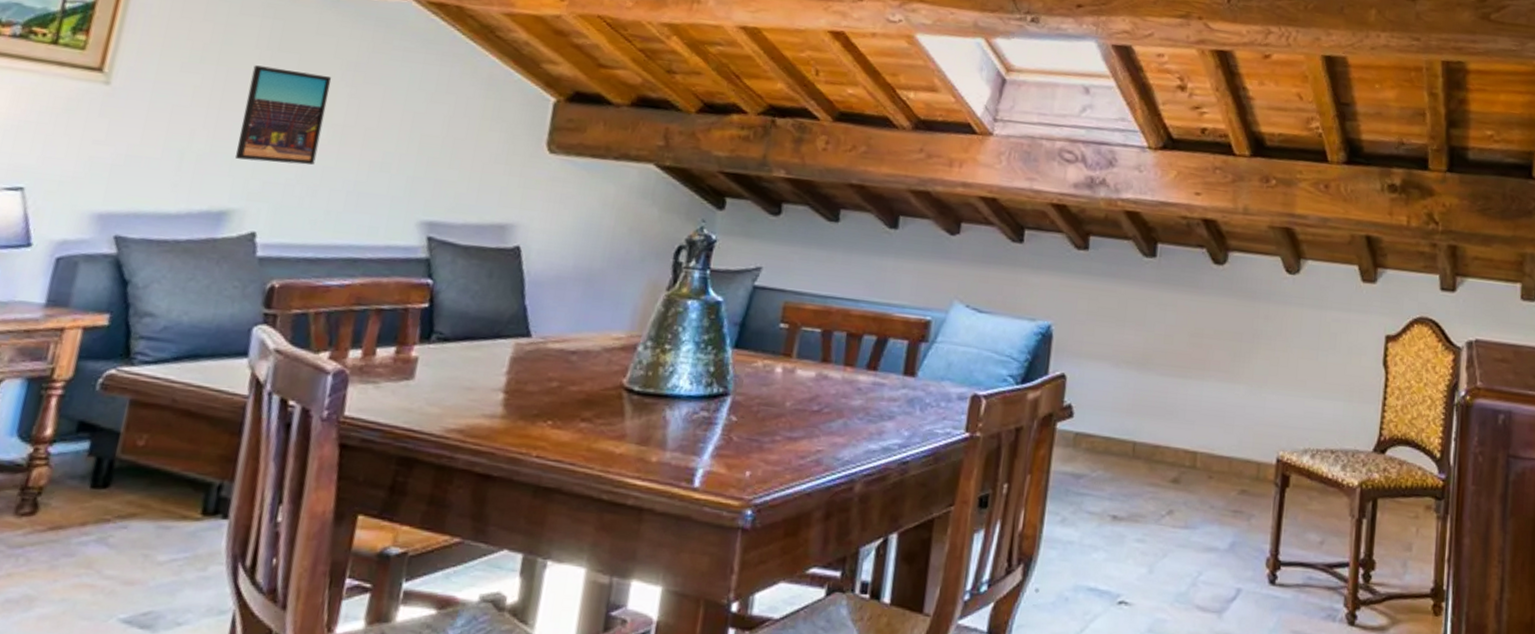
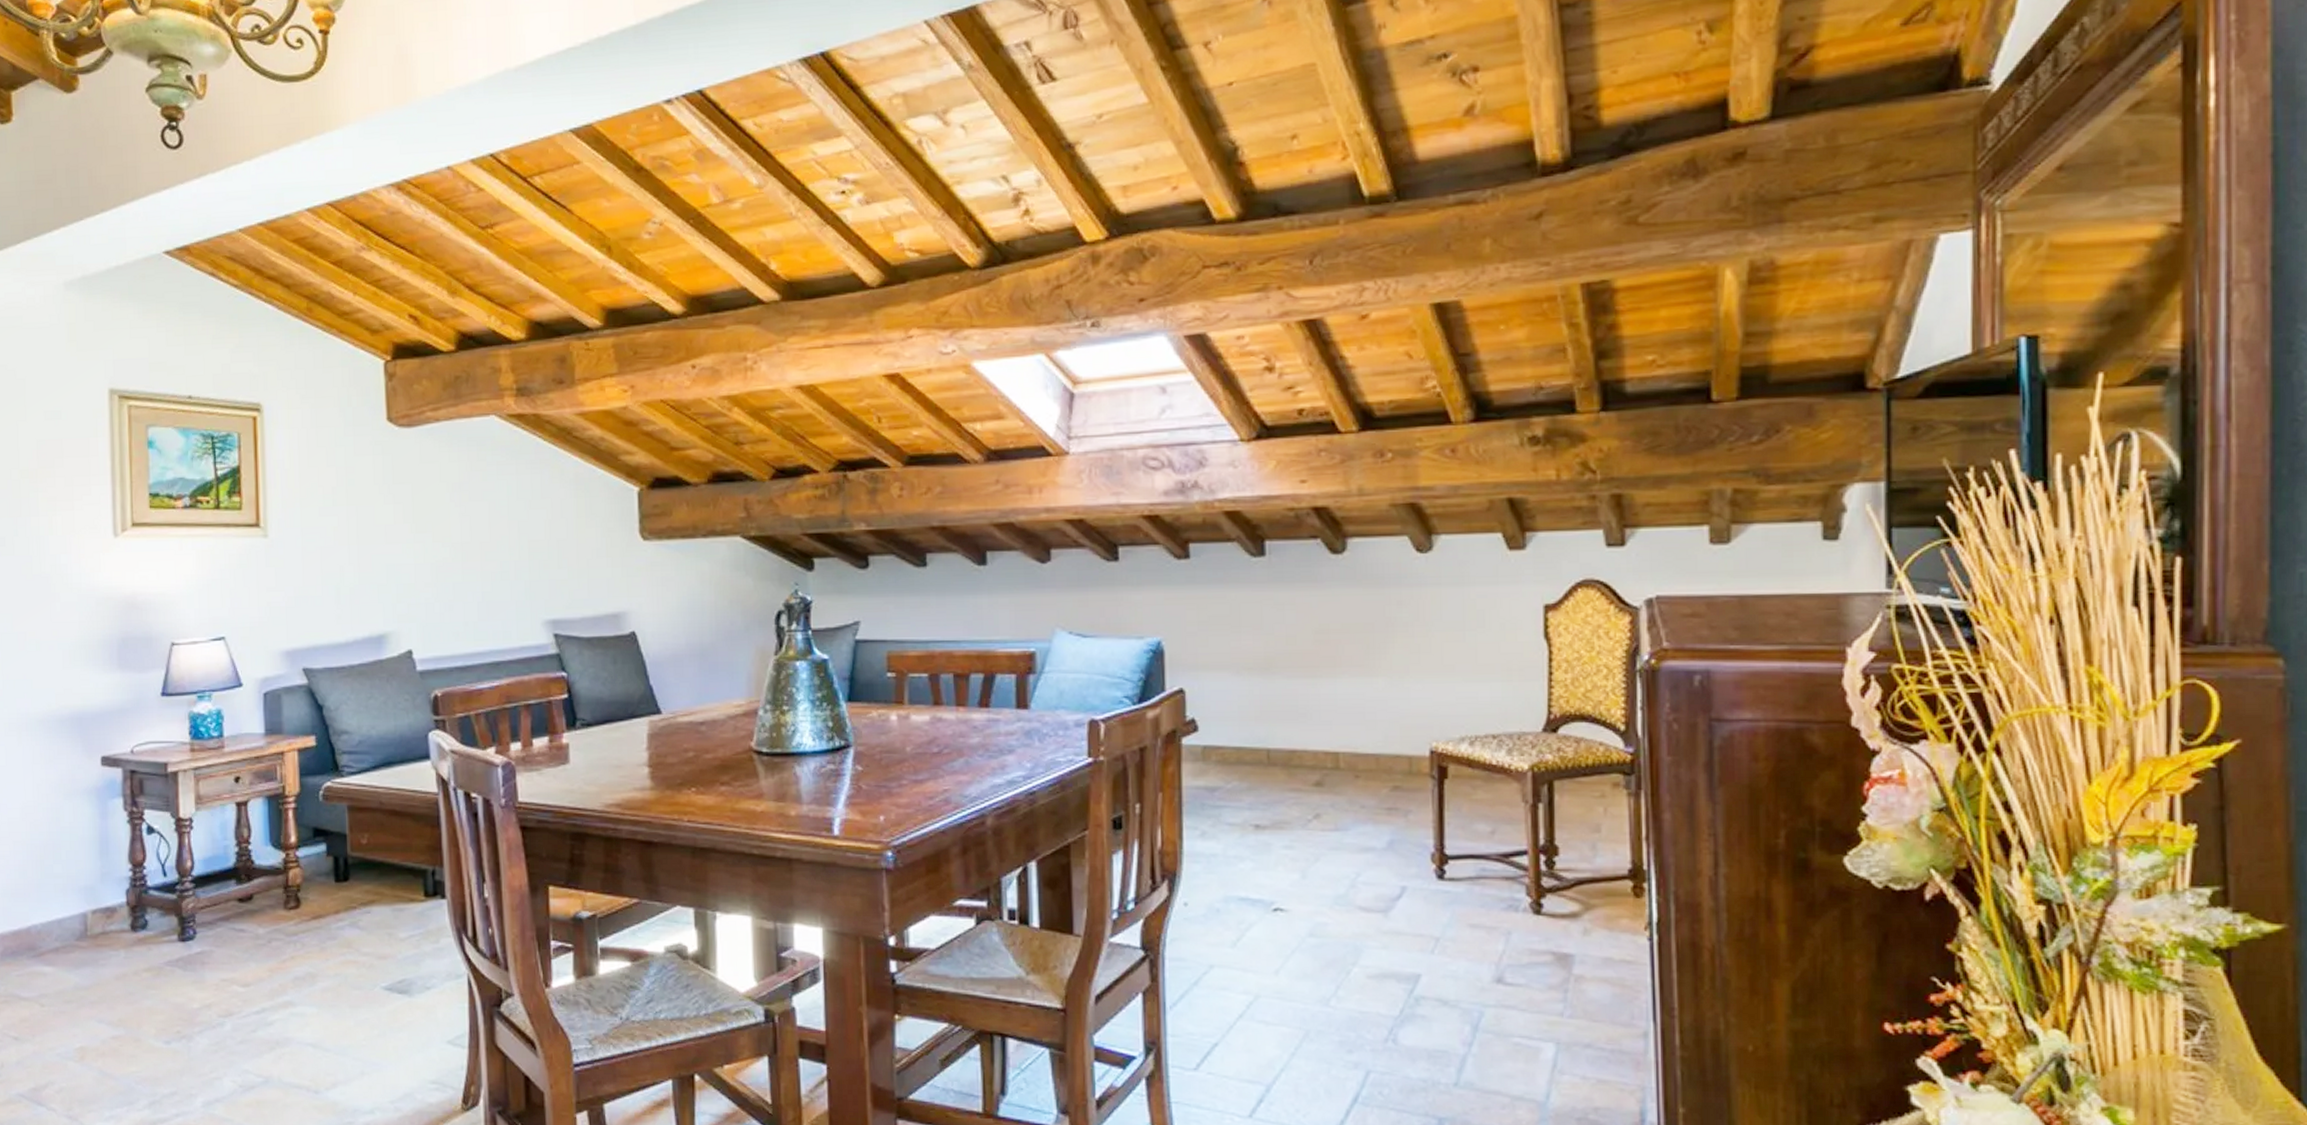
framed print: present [236,65,332,165] -> none [377,499,446,586]

